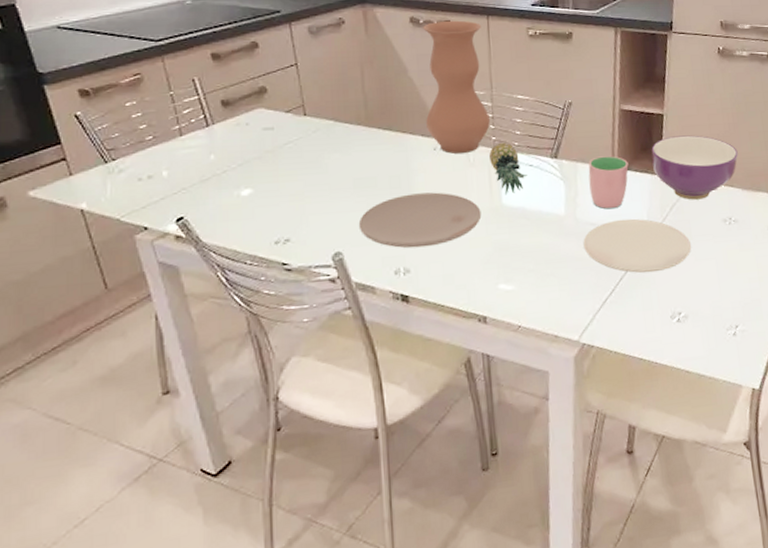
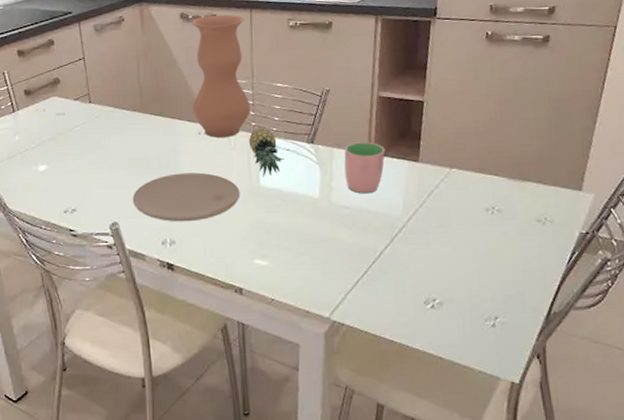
plate: present [583,218,692,273] -> none [336,204,450,258]
bowl: present [651,135,738,200] -> none [409,122,505,188]

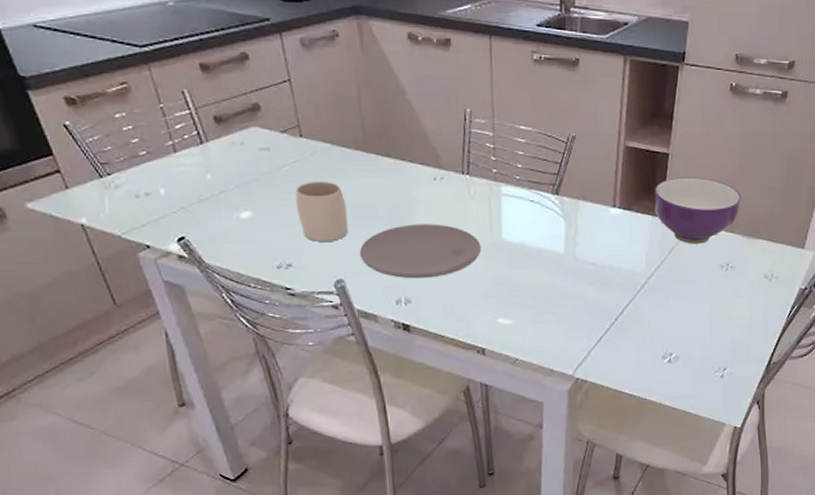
mug: none [82,138,124,190] -> present [295,180,348,242]
vase: present [191,14,250,138] -> none [421,38,491,185]
fruit: present [249,128,284,176] -> none [490,175,528,229]
cup: present [344,142,385,193] -> none [589,195,630,248]
bowl: none [409,122,505,188] -> present [653,177,741,244]

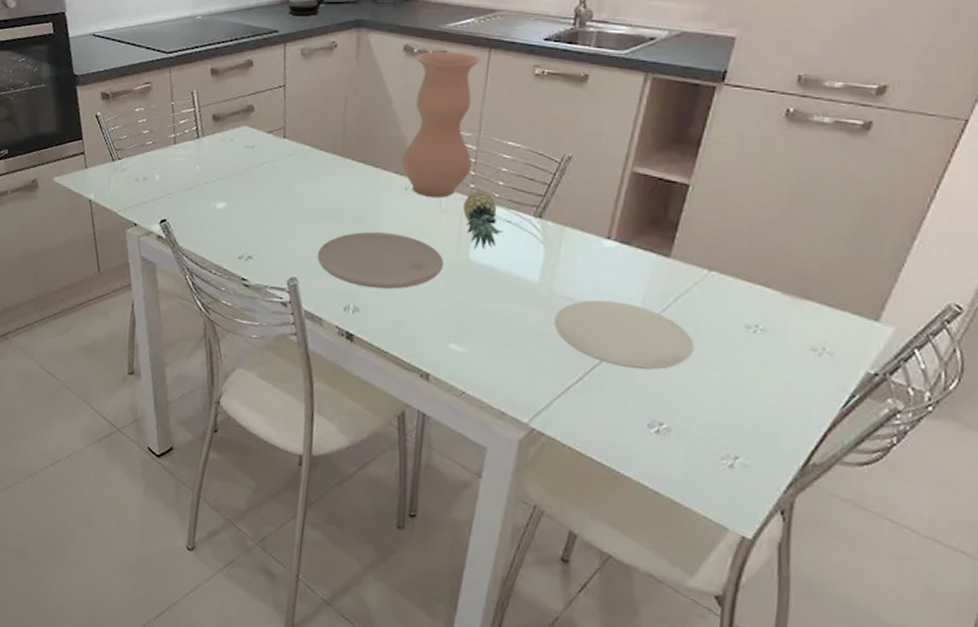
mug: present [295,180,348,242] -> none [267,180,314,239]
vase: none [421,38,491,185] -> present [401,51,480,198]
fruit: none [490,175,528,229] -> present [463,191,503,249]
plate: none [581,260,688,314] -> present [554,299,695,370]
bowl: present [653,177,741,244] -> none [660,213,787,296]

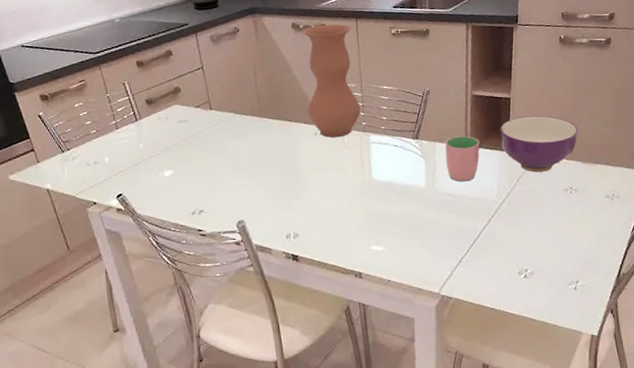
plate: present [317,231,444,290] -> none [256,170,356,217]
fruit: present [463,191,503,249] -> none [361,127,393,170]
plate: present [554,299,695,370] -> none [441,189,537,236]
cup: none [574,223,630,286] -> present [445,135,480,181]
bowl: none [660,213,787,296] -> present [500,115,578,173]

